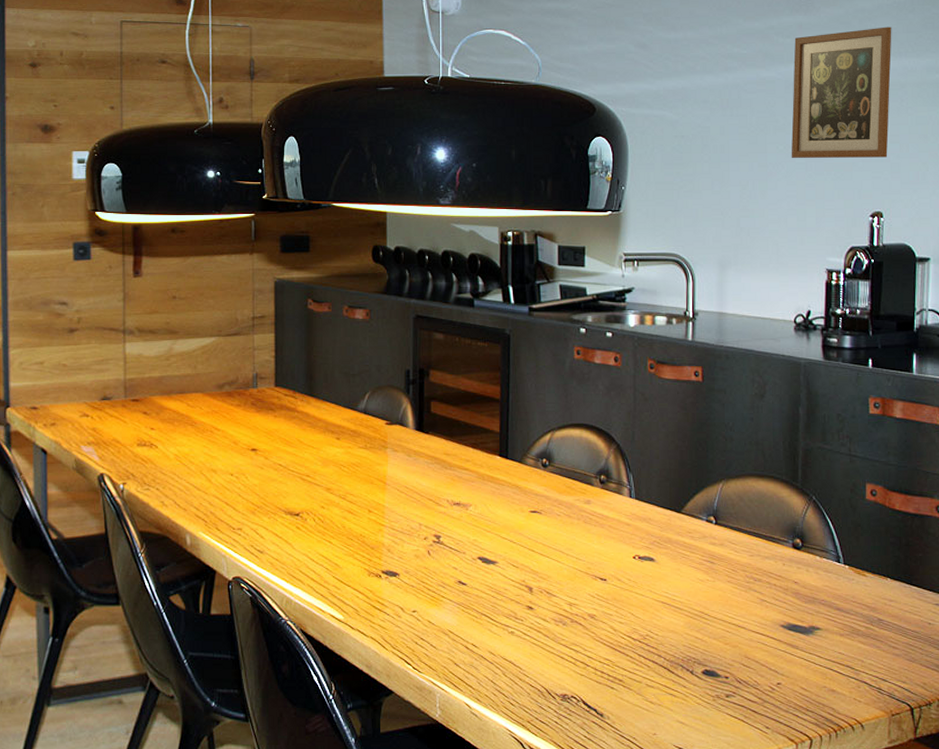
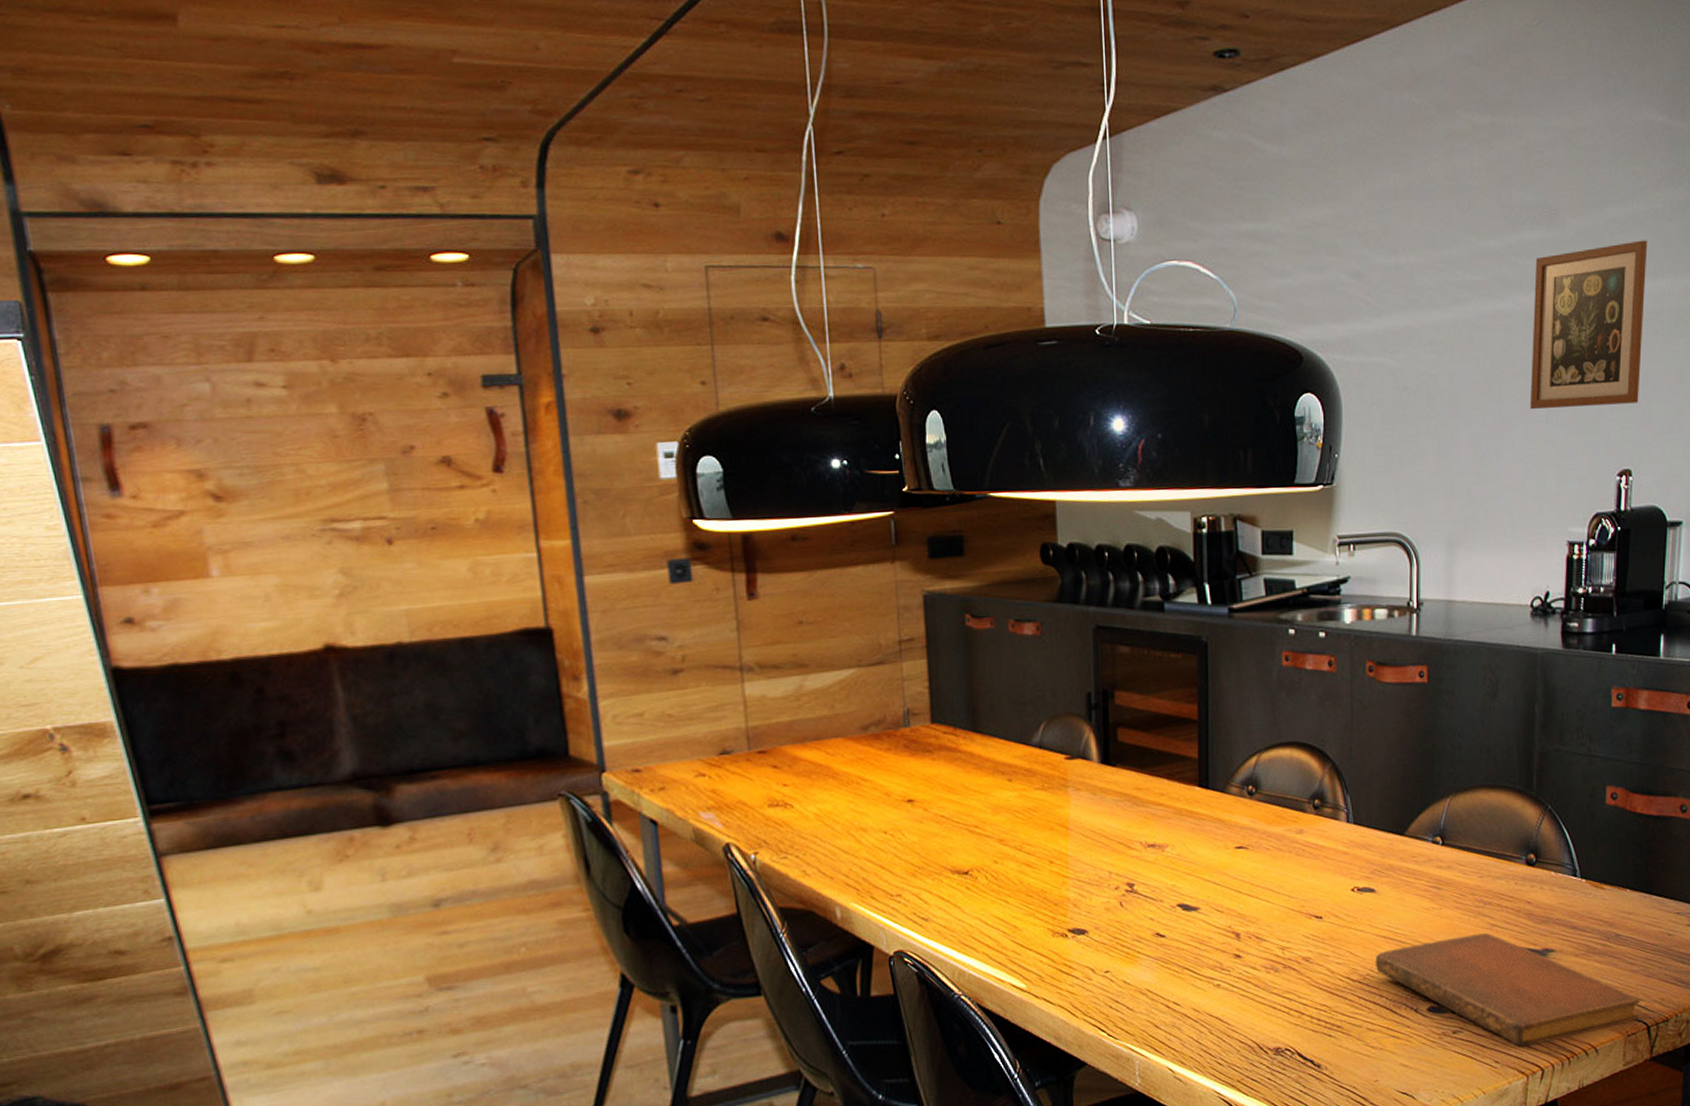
notebook: none [654,607,903,716] -> present [1375,933,1640,1047]

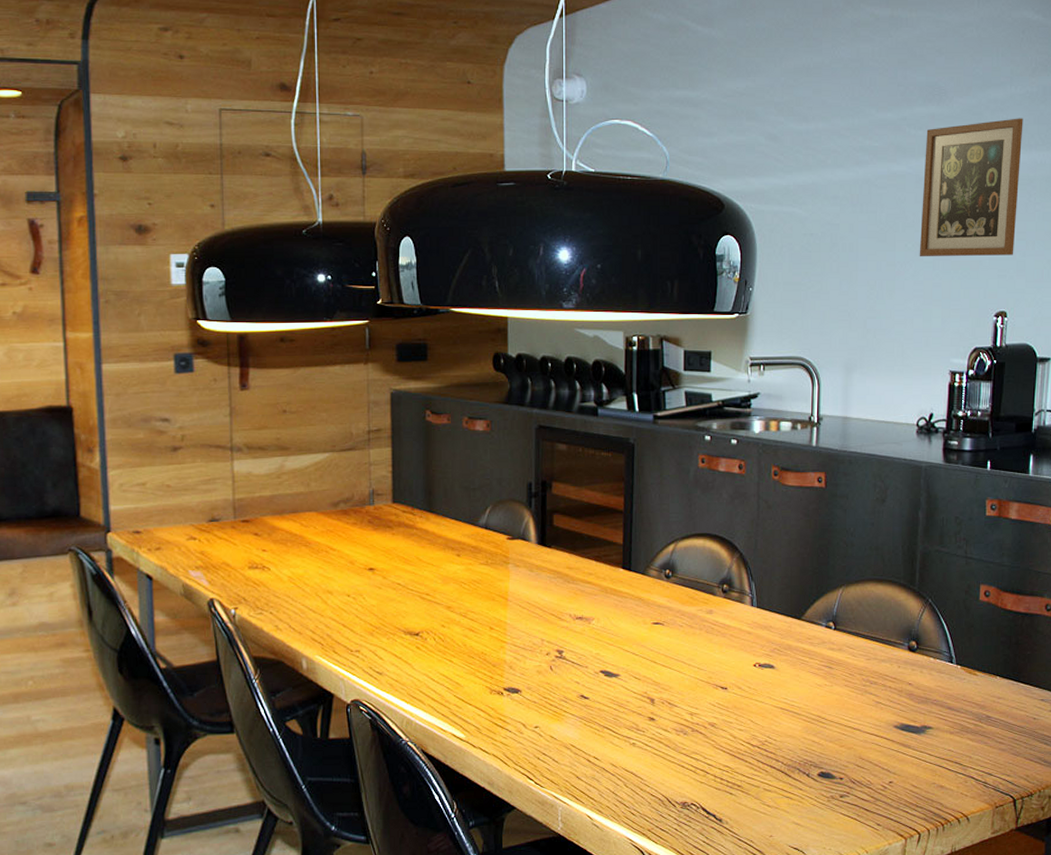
notebook: present [1375,933,1640,1047] -> none [772,709,1007,813]

